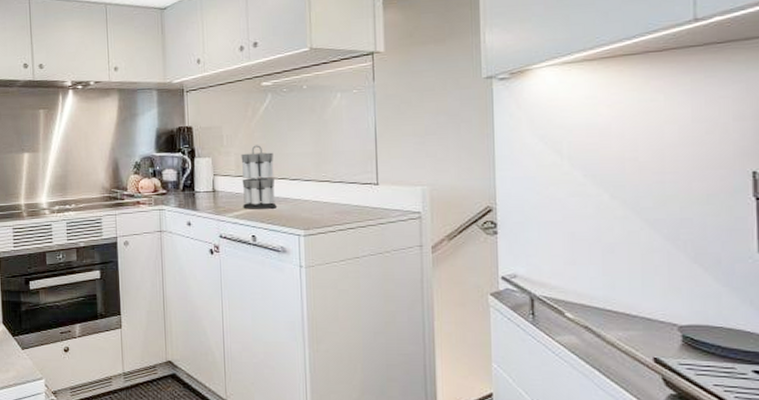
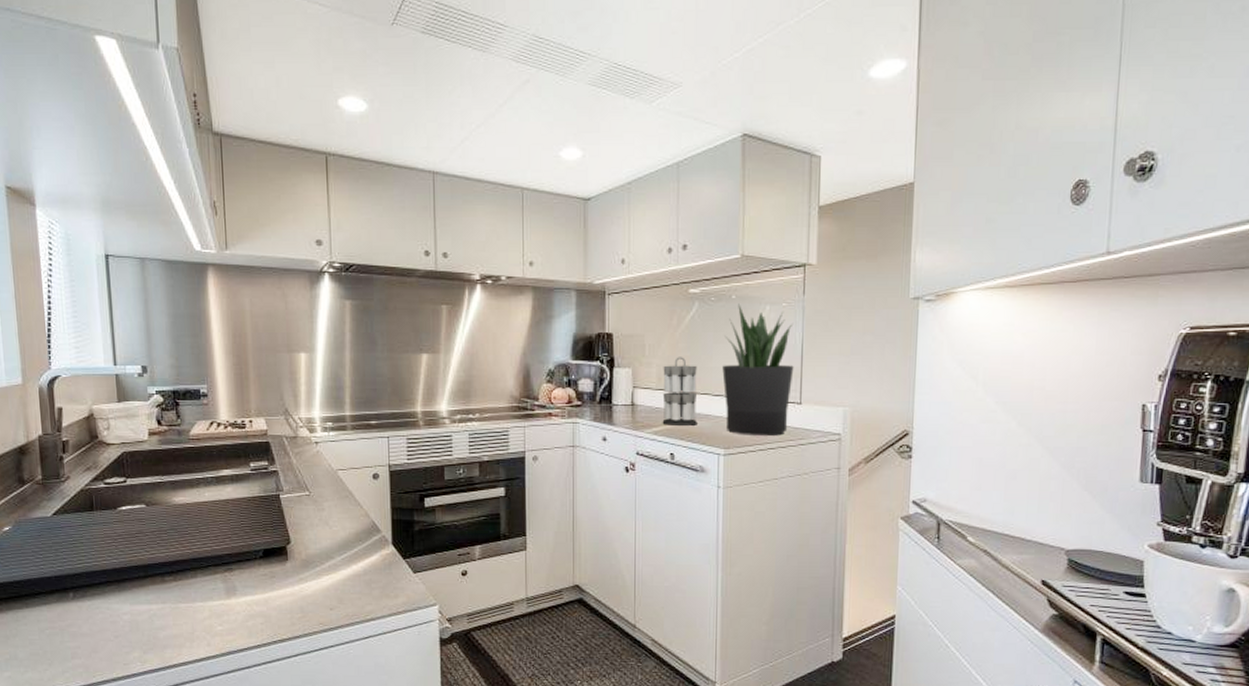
planter: none [298,93,369,217] -> present [722,304,794,436]

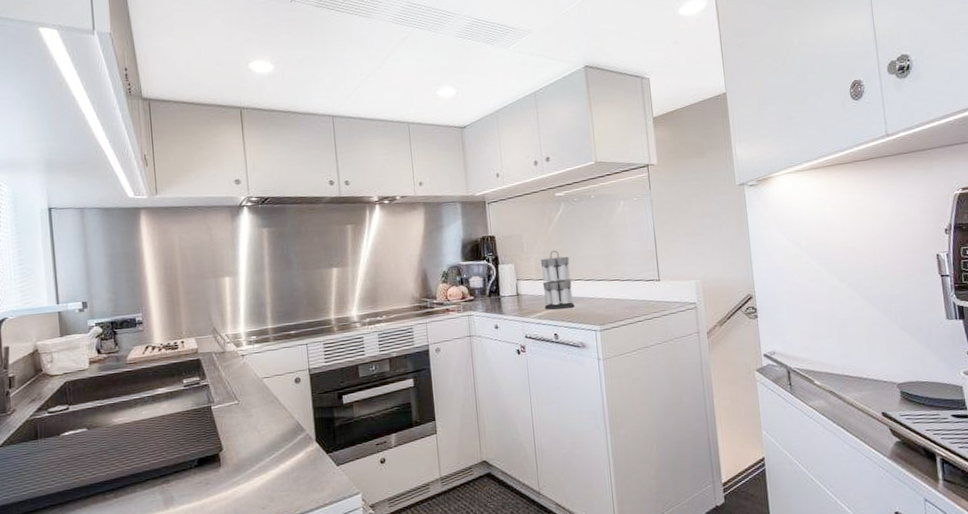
planter: present [722,304,794,436] -> none [589,202,651,312]

